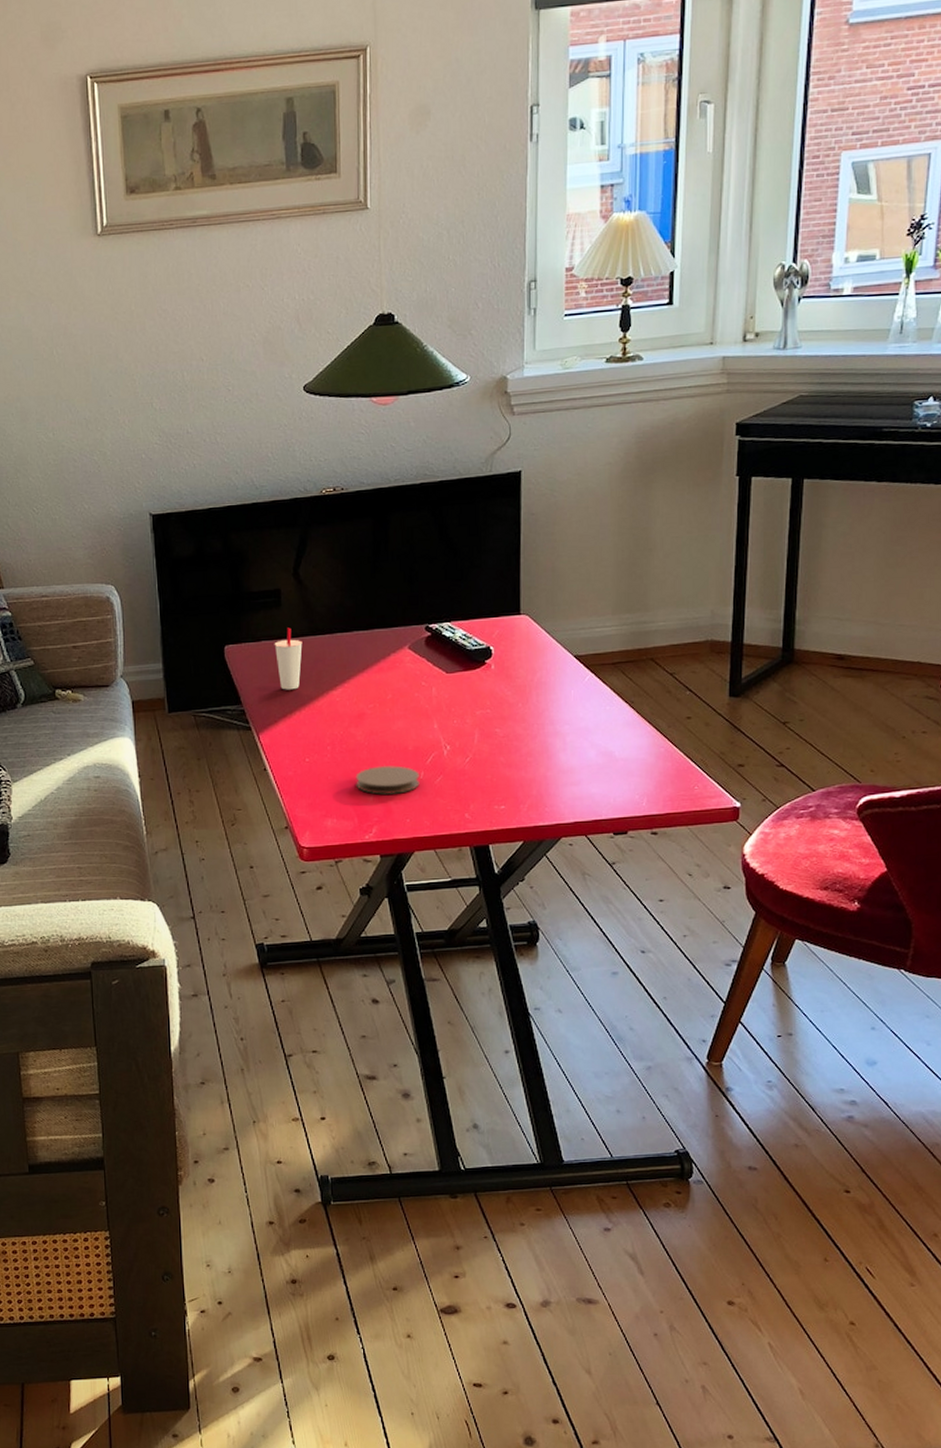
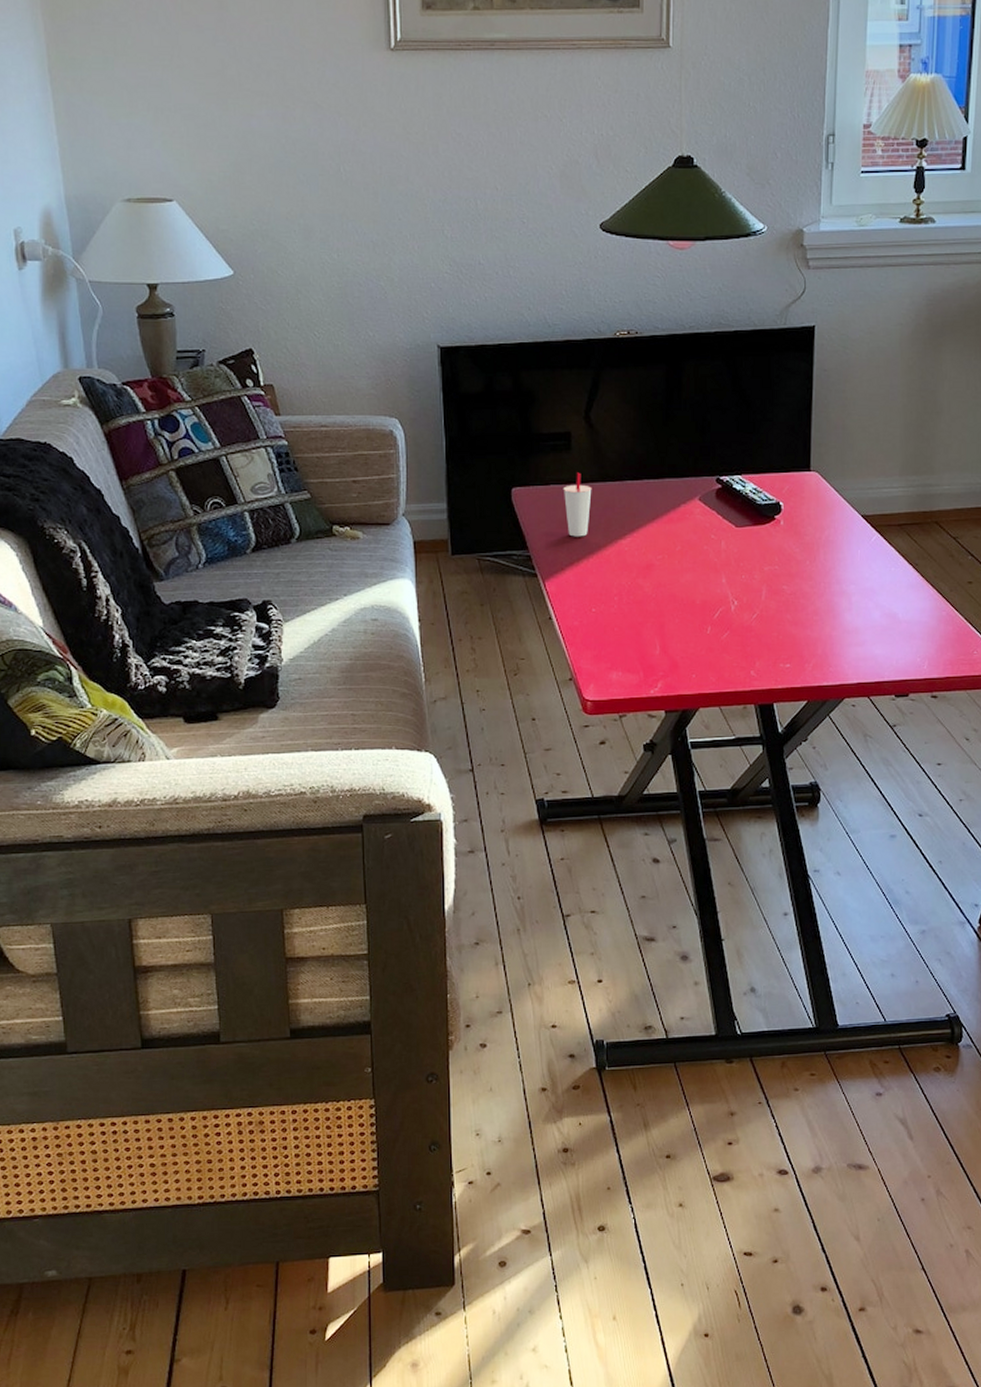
coaster: present [355,765,420,795] -> none [642,618,706,648]

